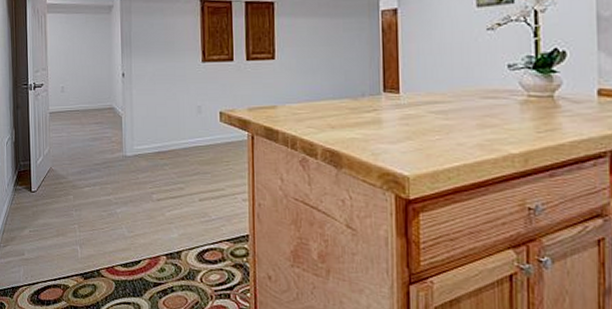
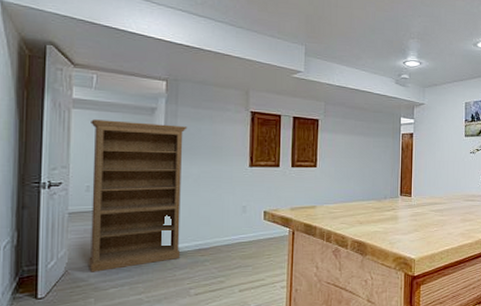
bookshelf: none [61,21,142,170] -> present [89,119,188,272]

